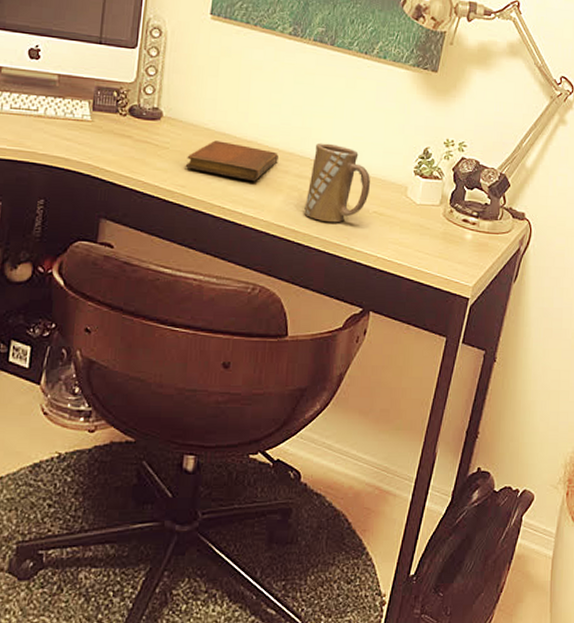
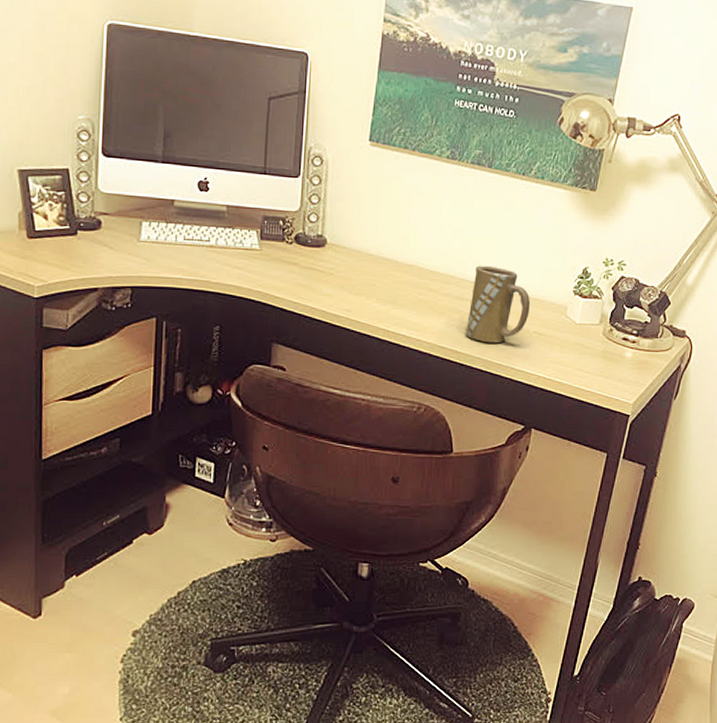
notebook: present [186,140,278,181] -> none [351,265,439,304]

